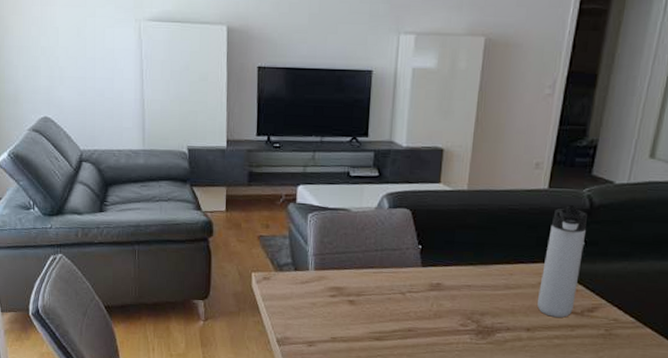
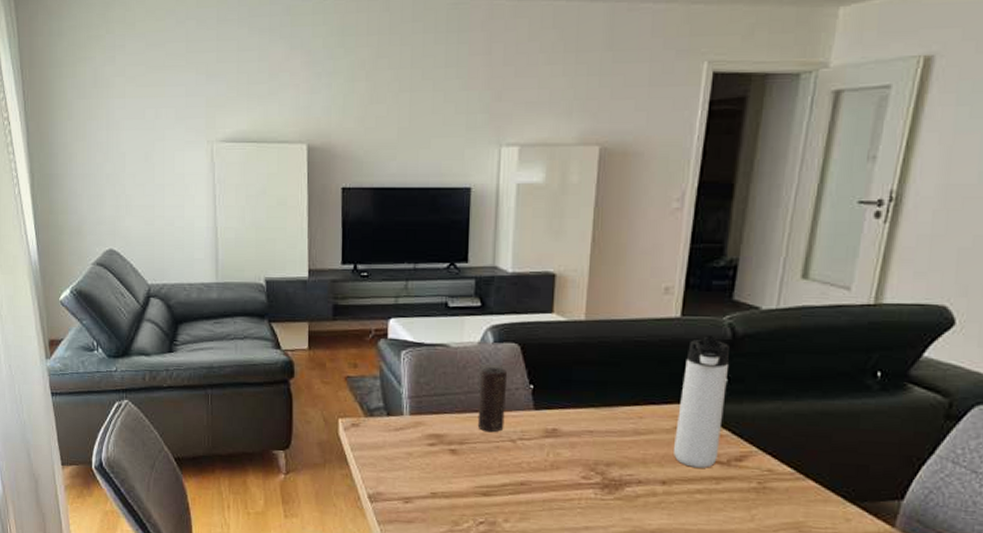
candle: none [373,229,400,286] -> present [477,366,508,433]

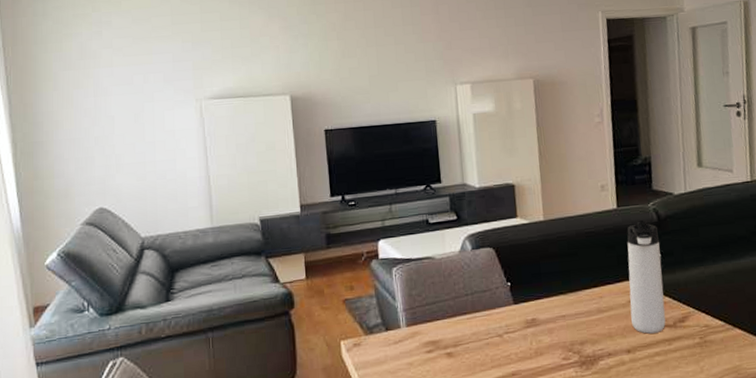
candle: present [477,366,508,433] -> none [464,270,491,332]

